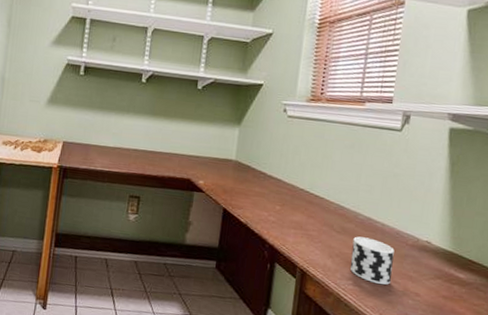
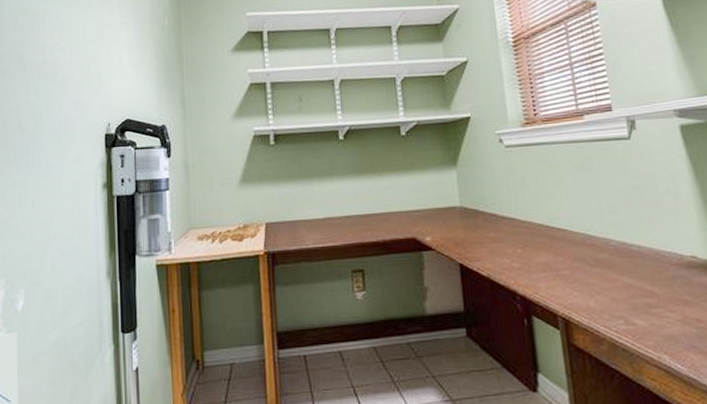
cup: present [350,236,395,285] -> none [611,265,667,318]

